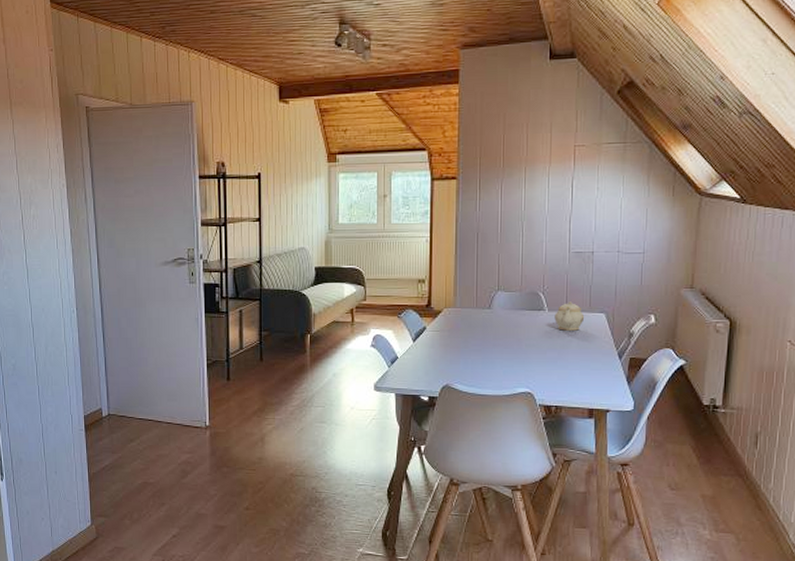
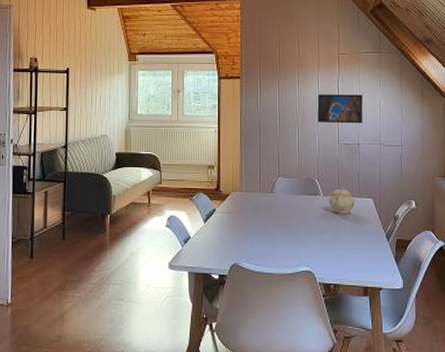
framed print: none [545,194,601,229] -> present [317,94,363,124]

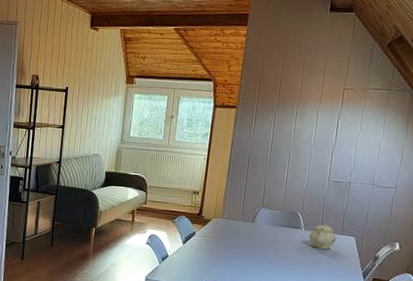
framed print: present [317,94,363,124] -> none [310,129,363,162]

